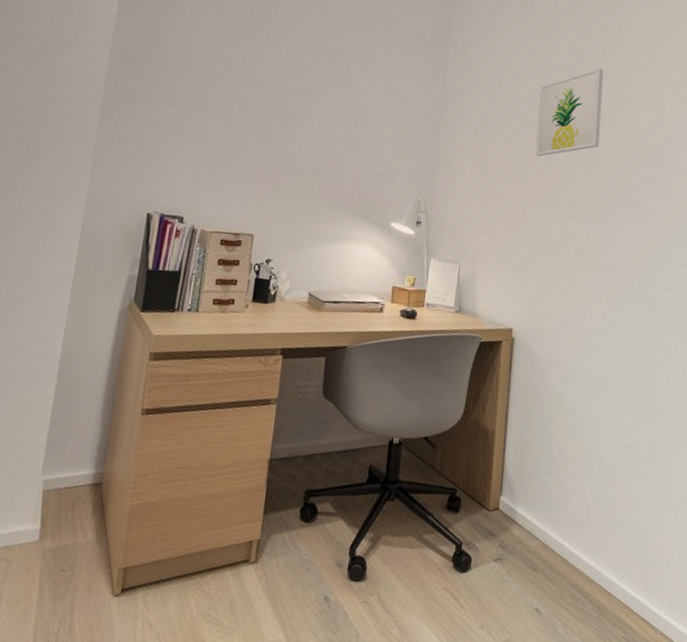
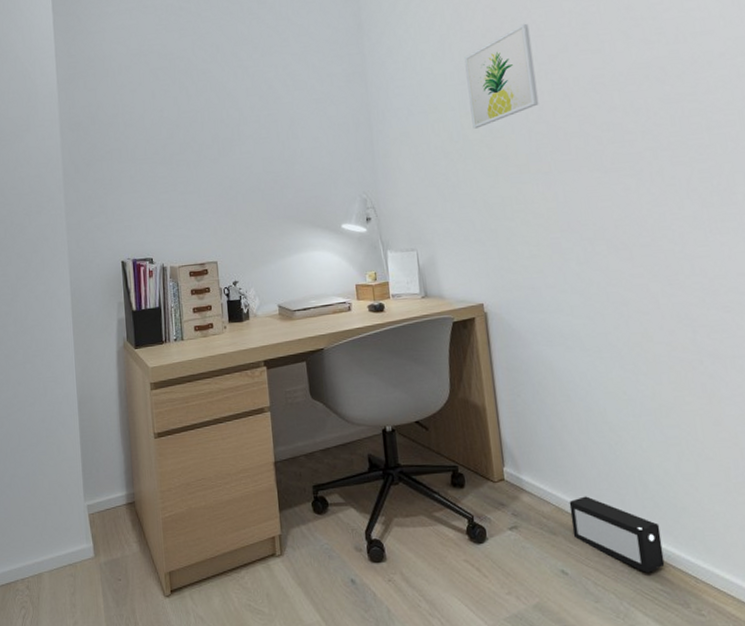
speaker: none [553,535,633,619] -> present [569,496,665,573]

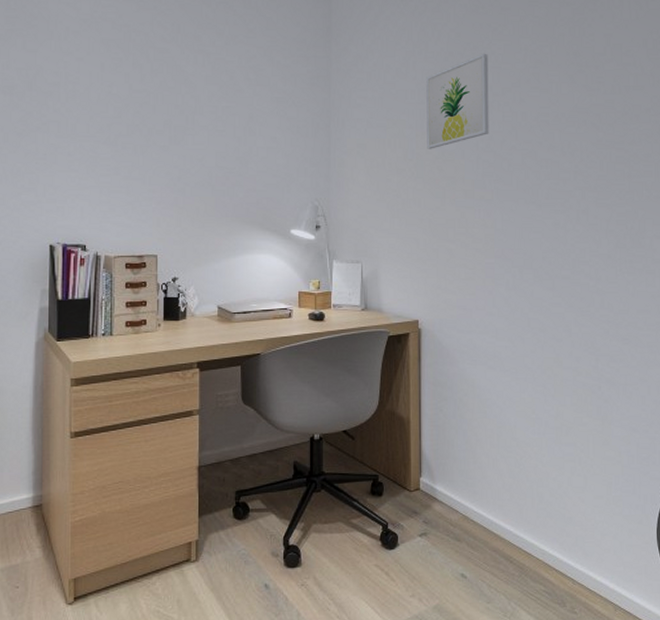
speaker: present [569,496,665,573] -> none [475,506,550,576]

